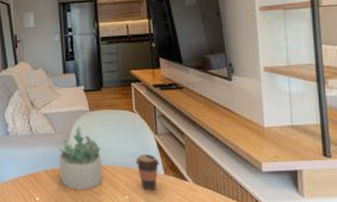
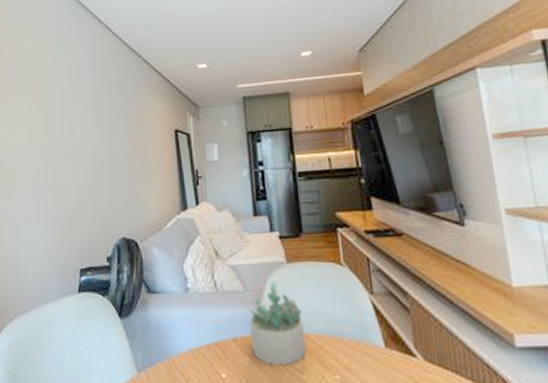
coffee cup: present [135,153,160,190] -> none [346,319,379,368]

